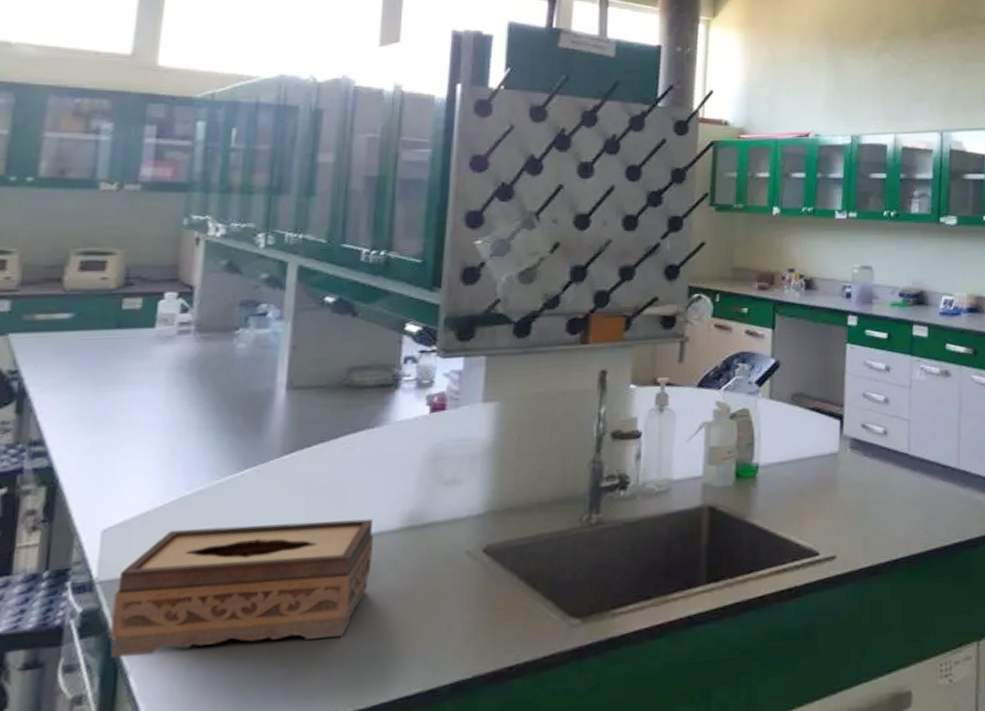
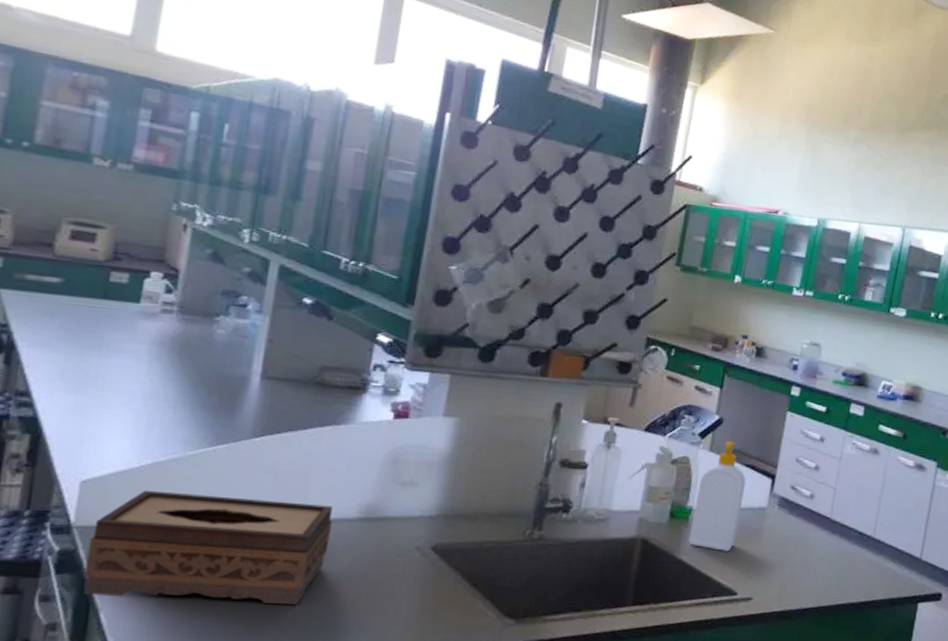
soap bottle: none [759,385,813,508] -> present [688,441,746,552]

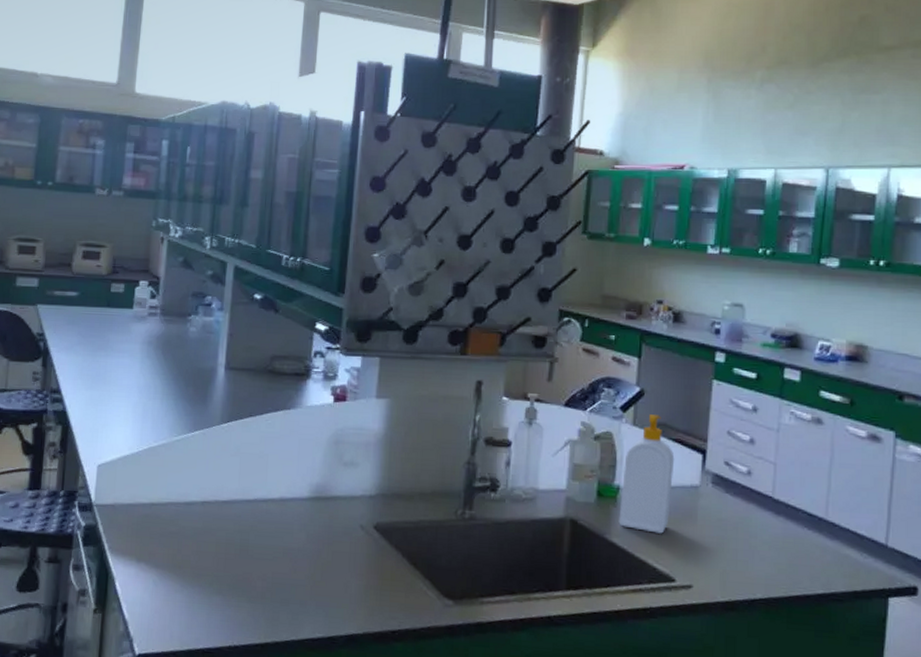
tissue box: present [84,490,333,606] -> none [103,472,289,580]

